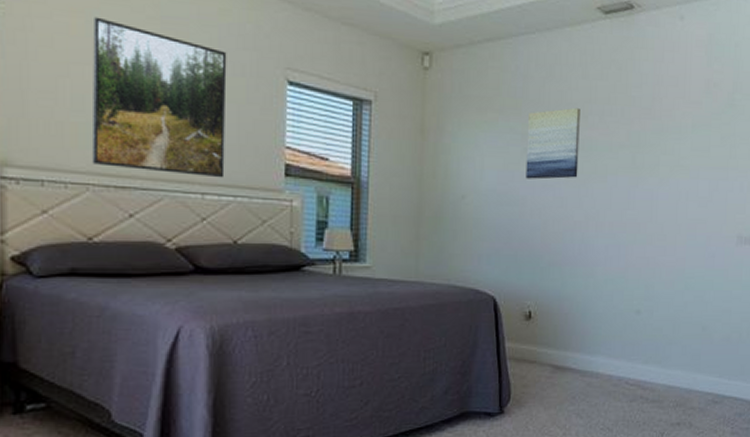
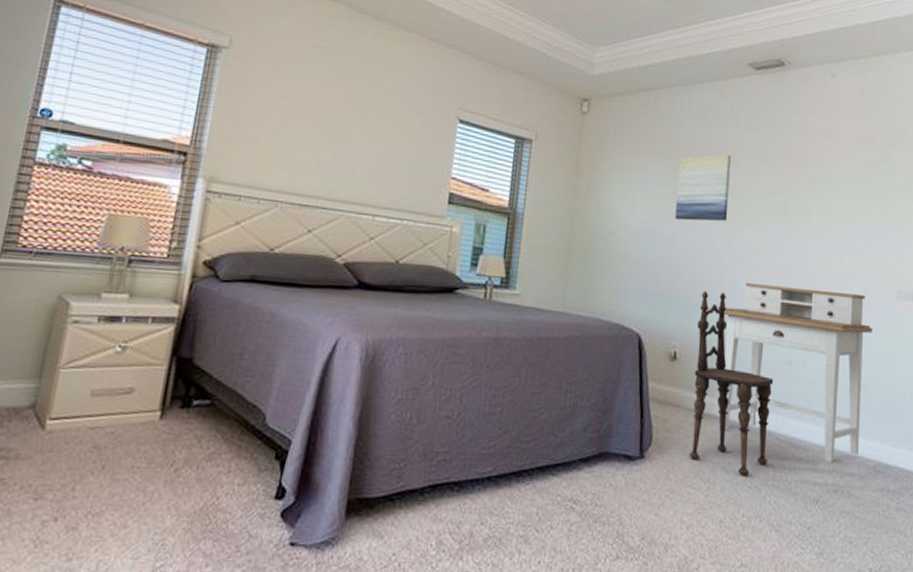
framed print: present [91,16,227,178] -> none [283,61,409,203]
dining chair: none [546,249,624,419] -> present [689,290,774,476]
desk: none [571,238,714,399] -> present [719,283,872,463]

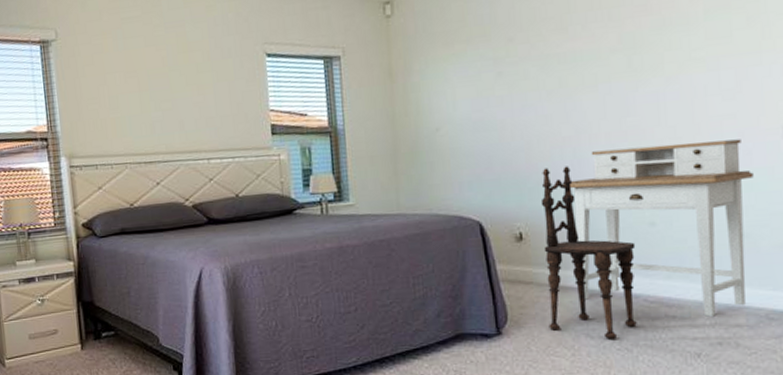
wall art: present [675,154,731,222] -> none [498,21,562,102]

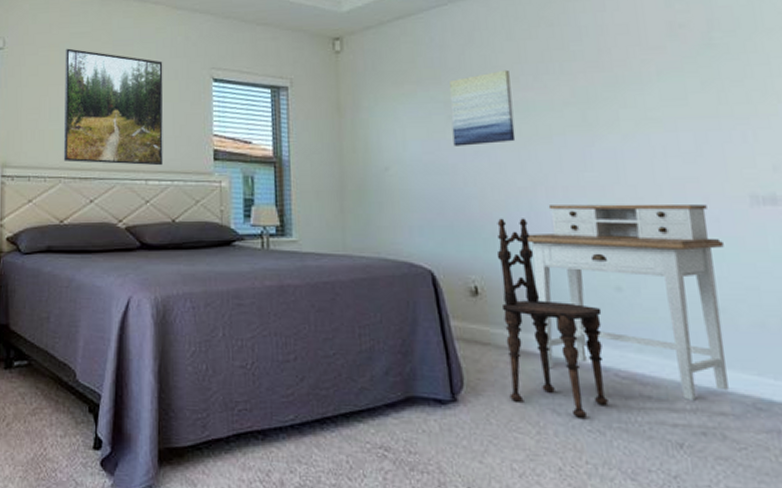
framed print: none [118,34,224,148] -> present [63,48,164,166]
wall art: none [498,21,562,102] -> present [449,69,516,146]

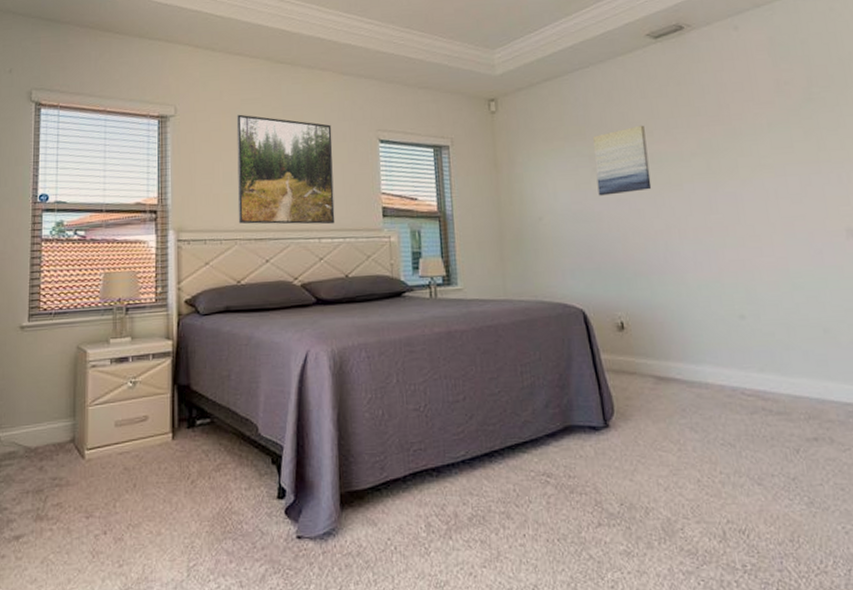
dining chair: present [496,218,609,418] -> none [638,258,737,434]
desk: present [520,204,729,401] -> none [658,239,834,411]

